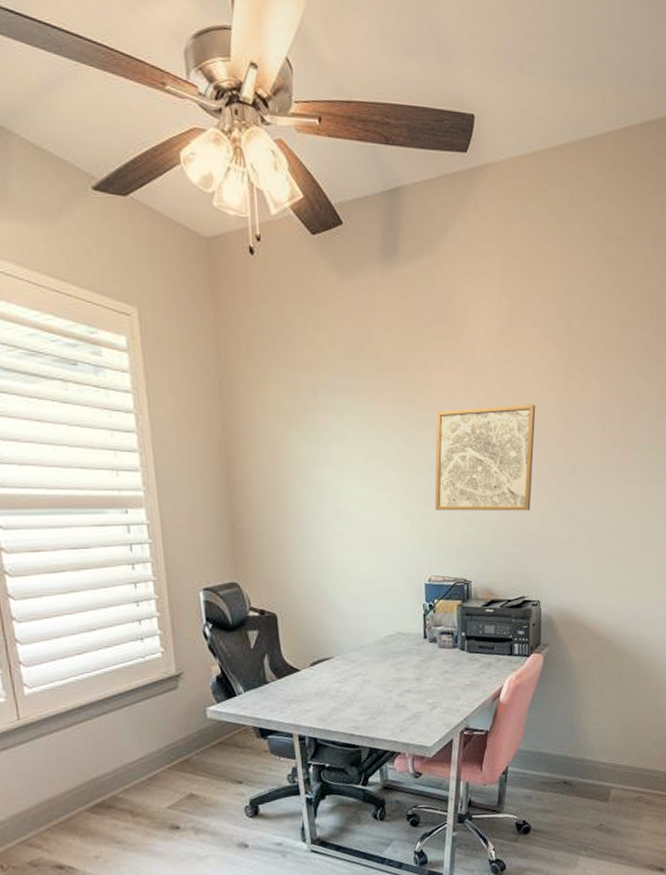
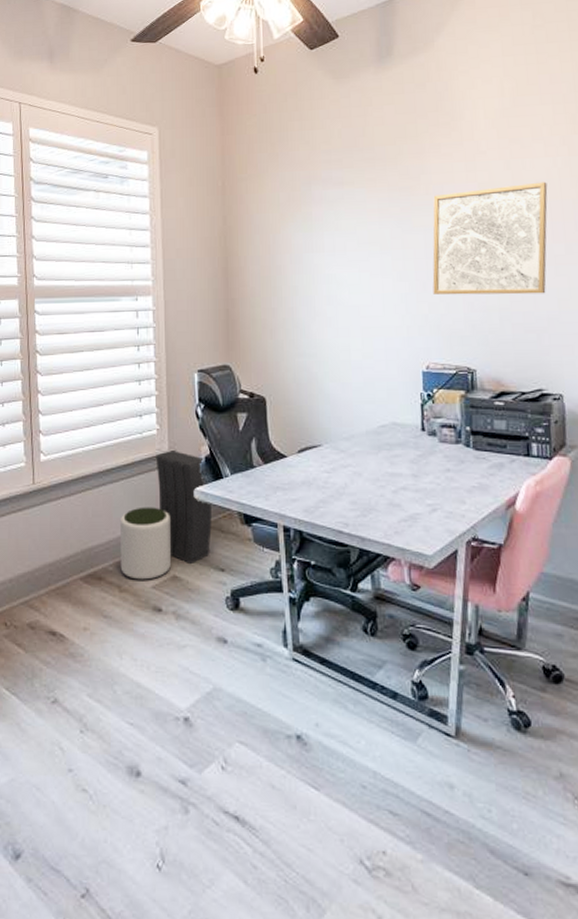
plant pot: none [126,730,186,803] -> present [119,507,171,580]
speaker: none [162,672,227,782] -> present [156,451,212,565]

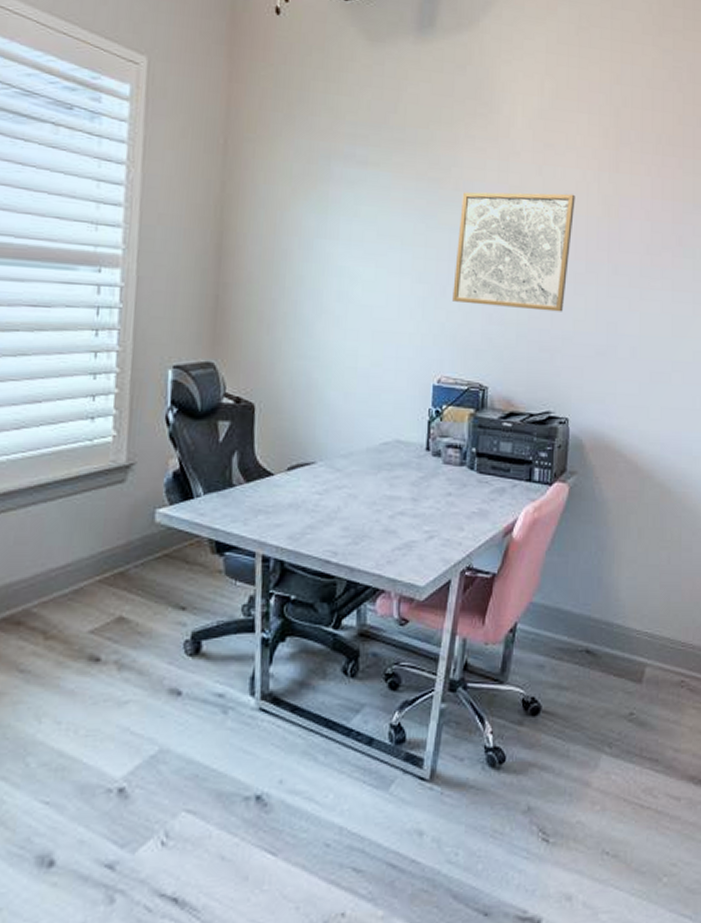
plant pot: present [119,507,171,580] -> none [48,532,122,623]
speaker: present [156,451,212,565] -> none [108,463,176,603]

